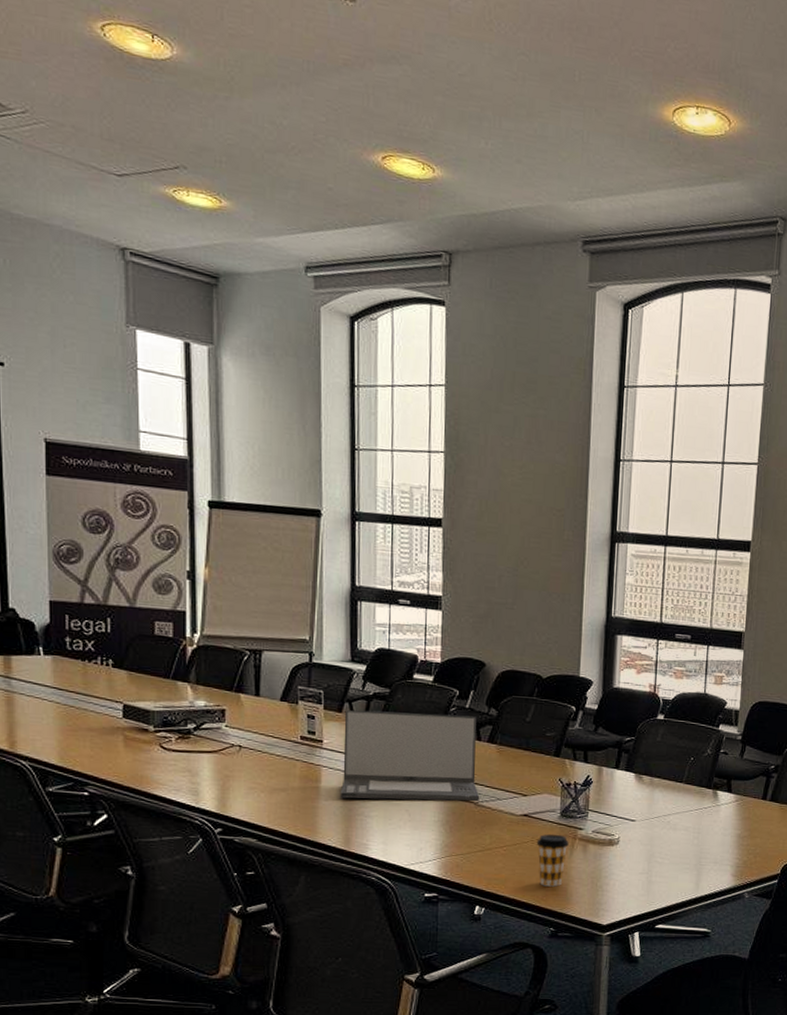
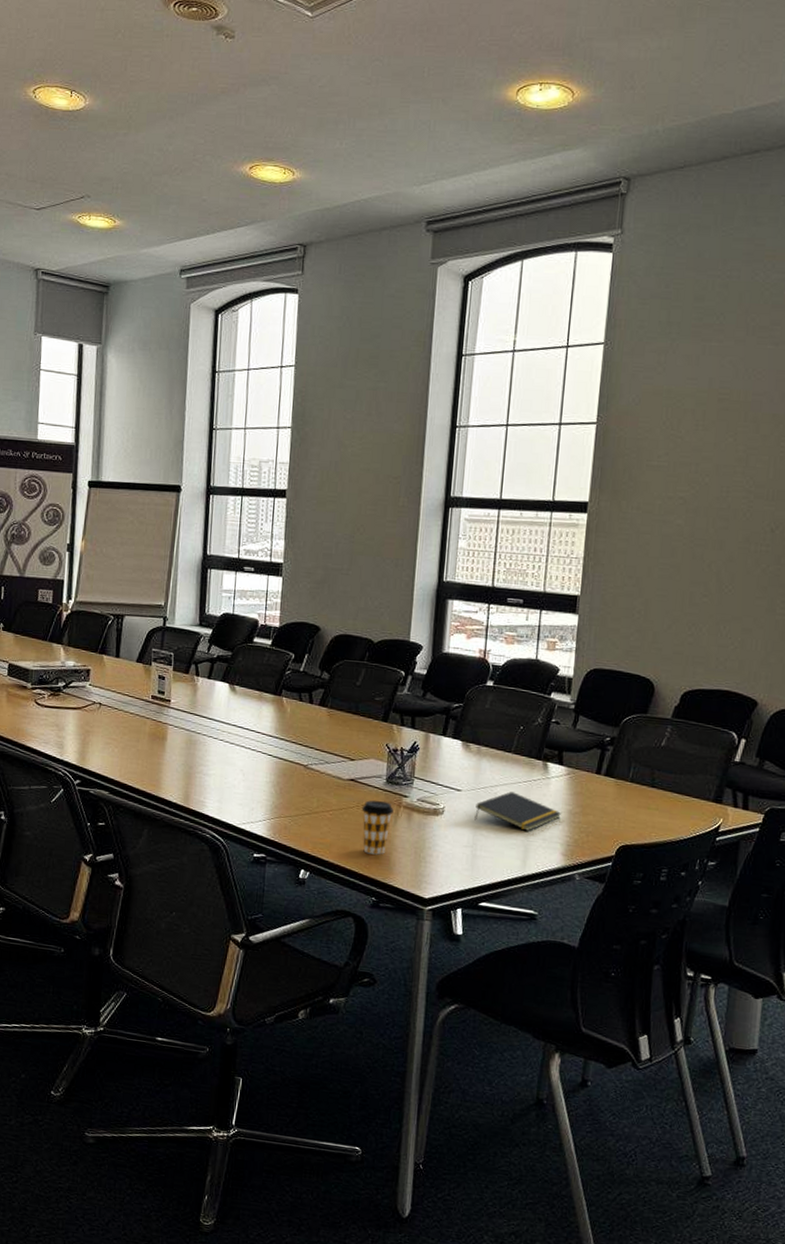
laptop: present [340,710,479,802] -> none [182,671,310,764]
notepad: none [649,820,732,856] -> present [474,792,562,831]

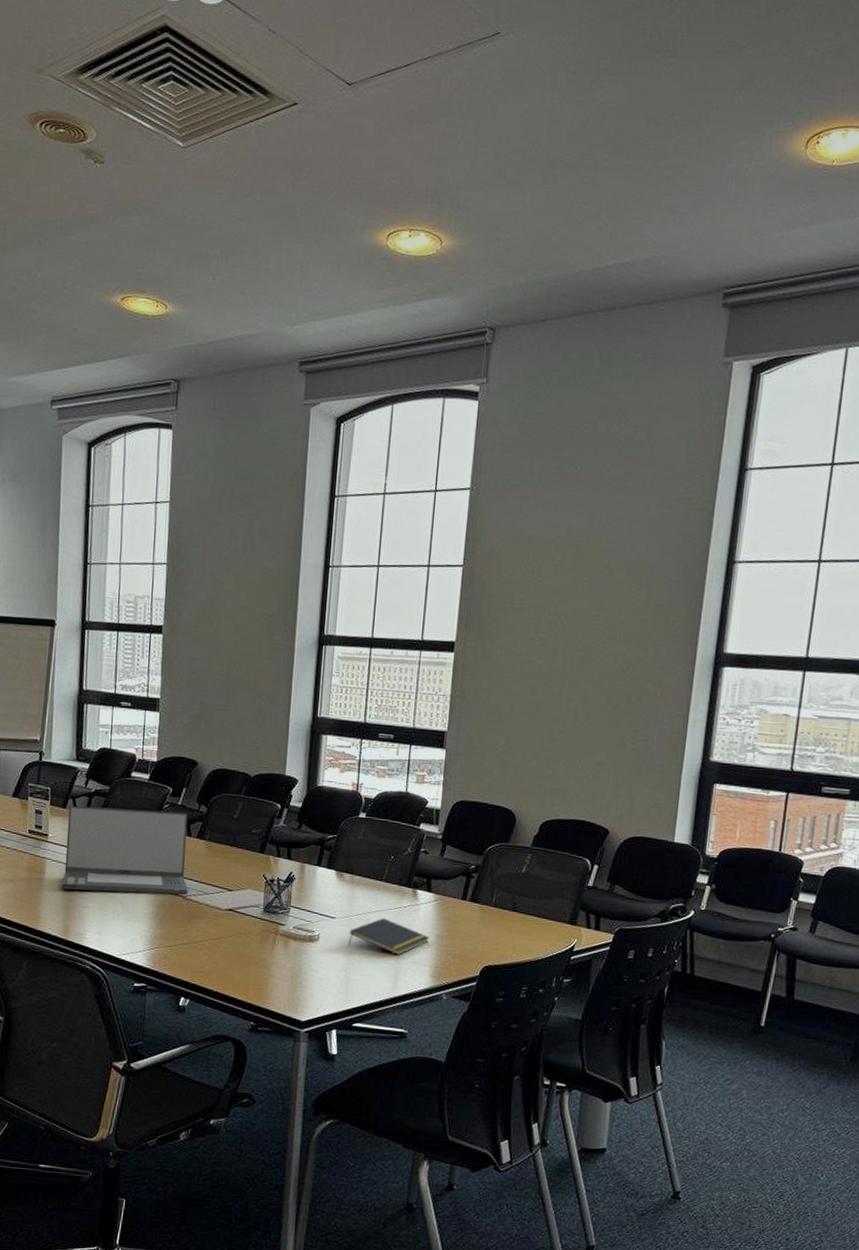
laptop: none [182,671,310,764] -> present [61,806,188,895]
coffee cup: present [361,800,394,855] -> none [240,928,271,981]

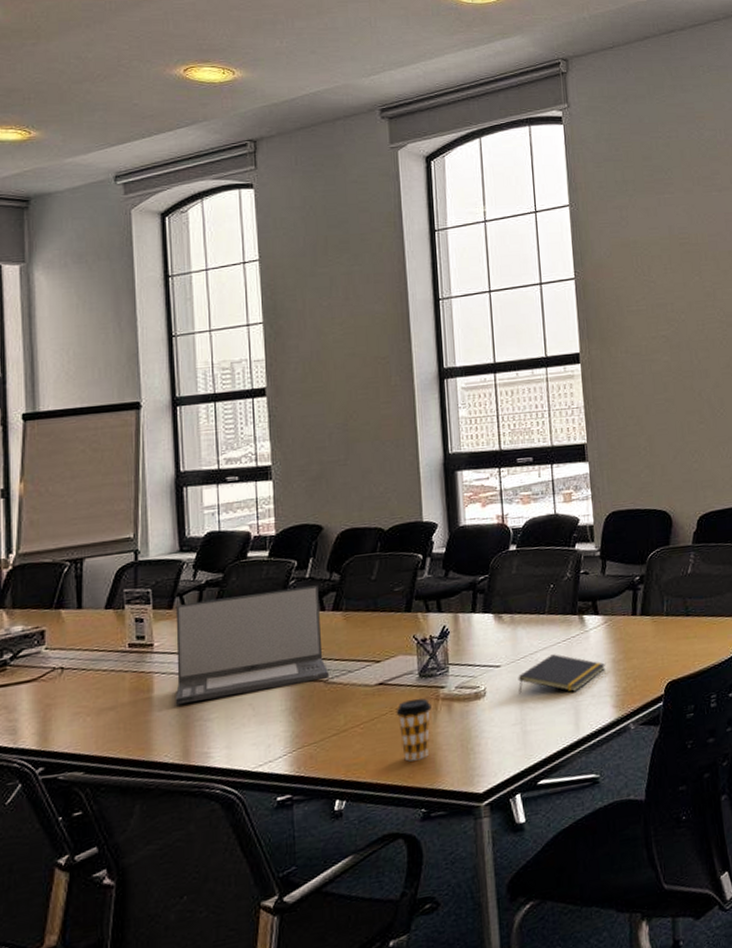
coffee cup: none [240,928,271,981] -> present [396,698,432,762]

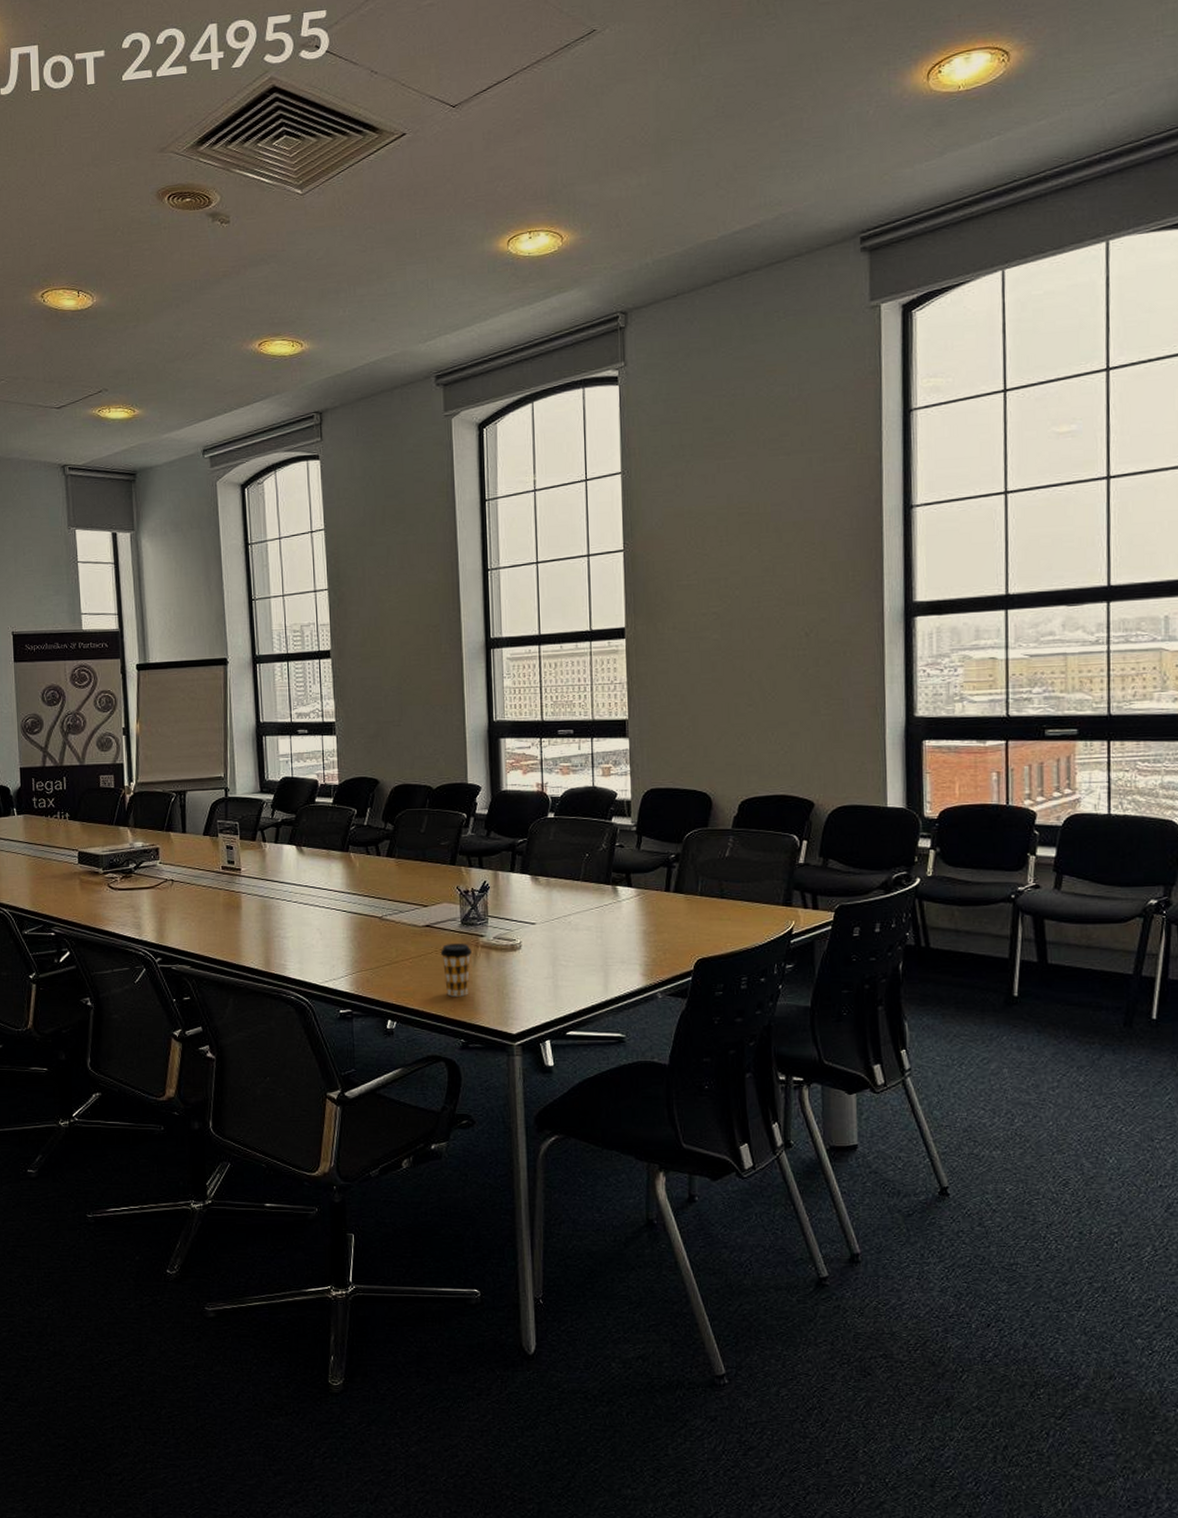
laptop: present [175,585,328,705] -> none [258,832,383,922]
notepad: present [518,654,606,694] -> none [551,919,637,956]

